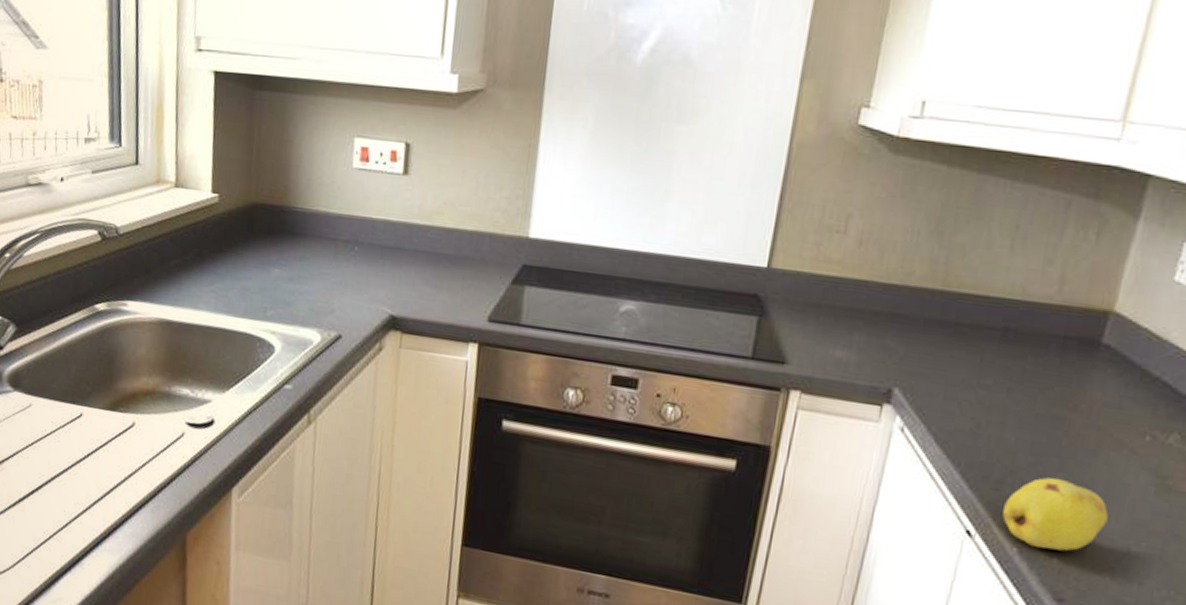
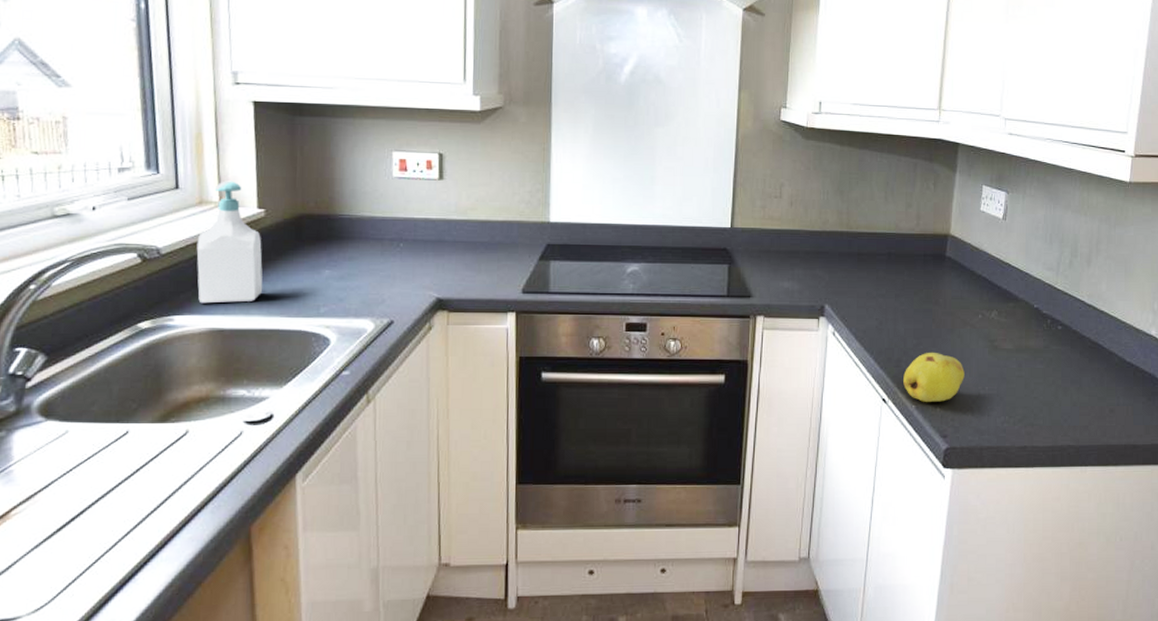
soap bottle: none [150,159,214,295] -> present [196,181,263,304]

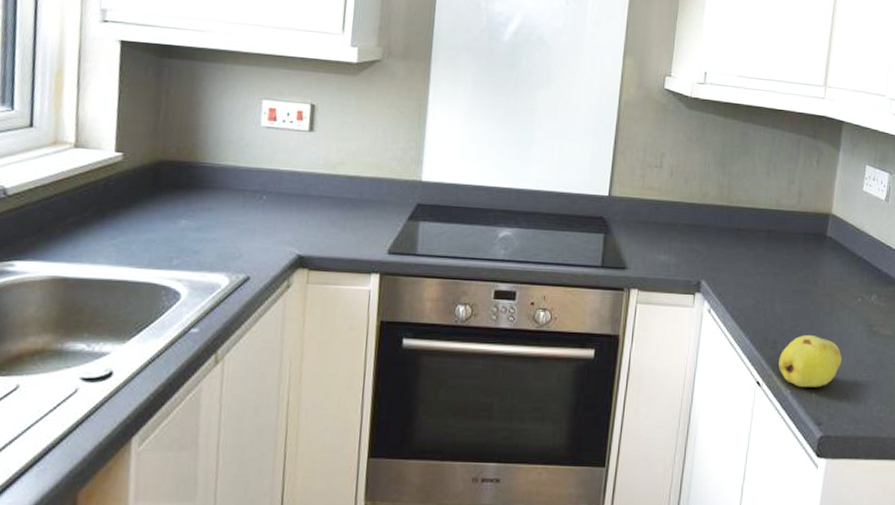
soap bottle: present [196,181,263,304] -> none [43,121,117,250]

